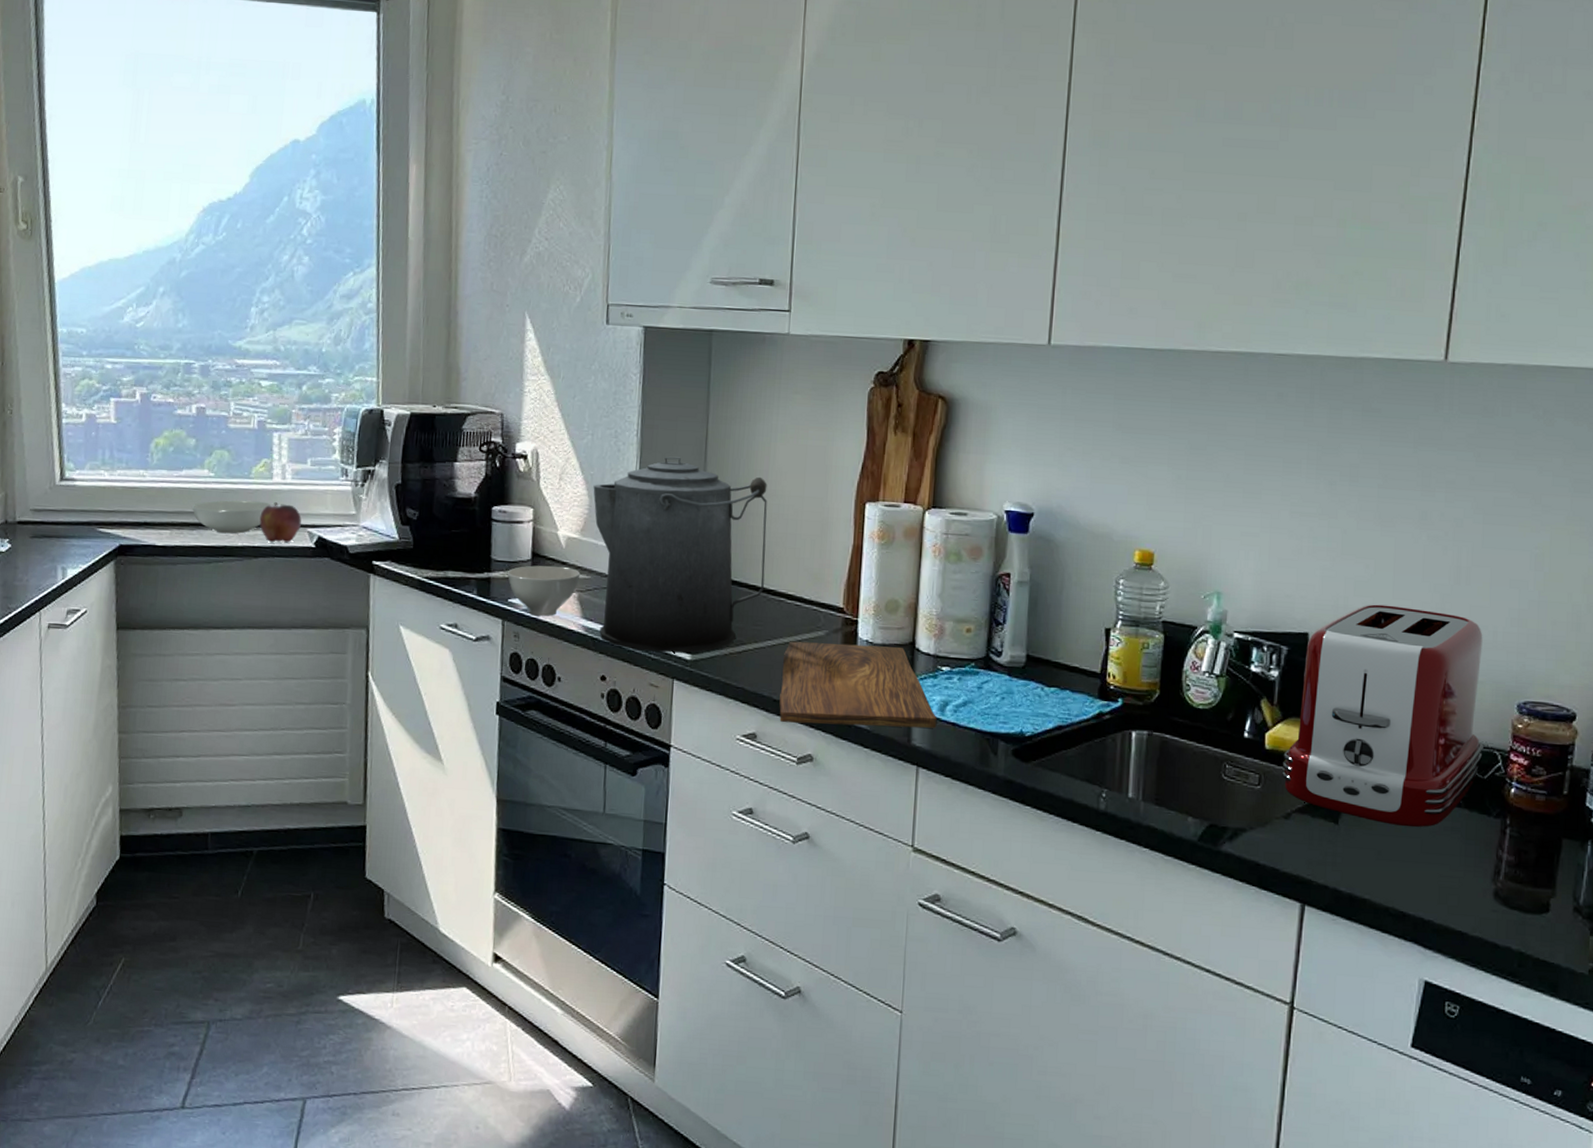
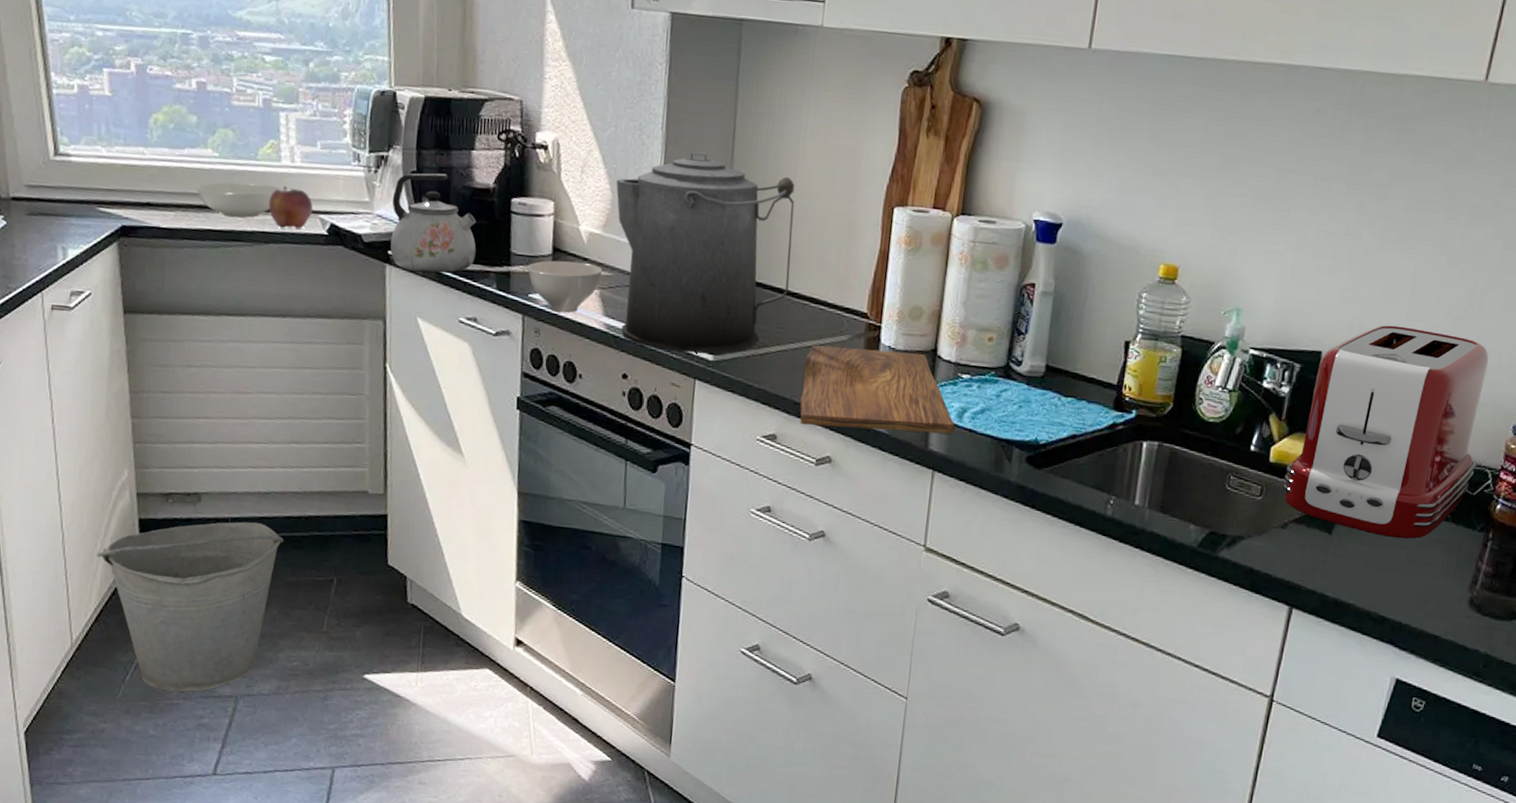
bucket: none [76,836,263,1018] -> present [96,522,284,692]
kettle: none [374,485,458,582] -> present [390,173,476,274]

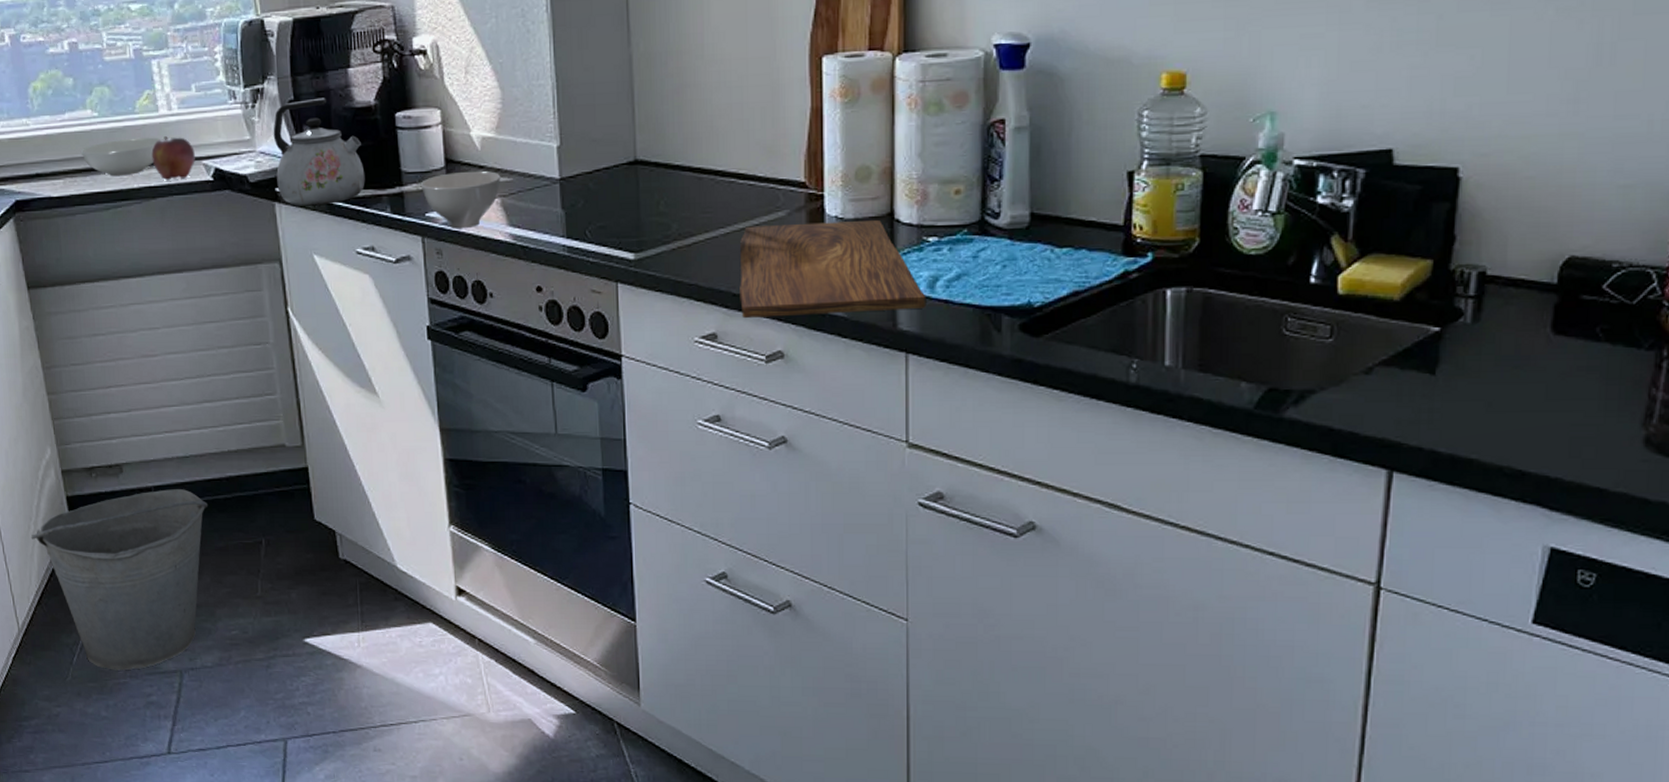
cooking pot: present [616,152,795,354] -> none [504,30,710,255]
toaster: present [1282,325,1489,539] -> none [1359,102,1633,371]

